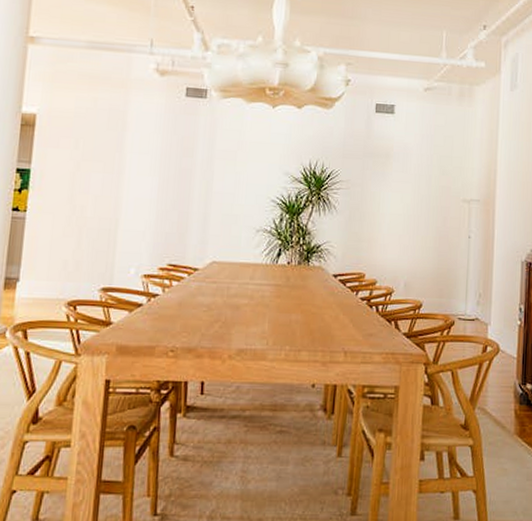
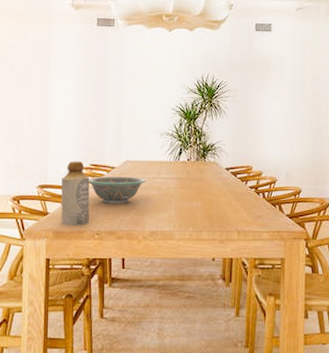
bottle: none [127,259,166,340] -> present [61,161,90,226]
decorative bowl: none [163,279,235,314] -> present [88,176,146,204]

